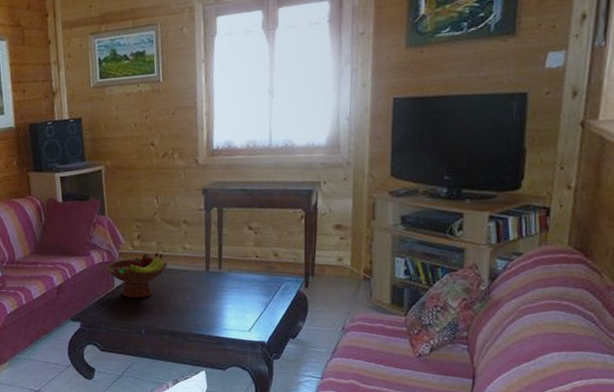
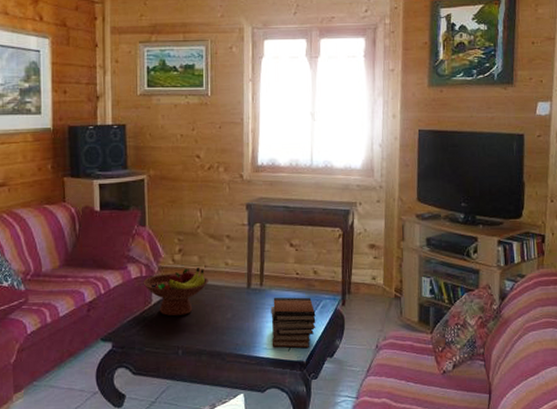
book stack: none [230,279,278,330] -> present [271,297,316,348]

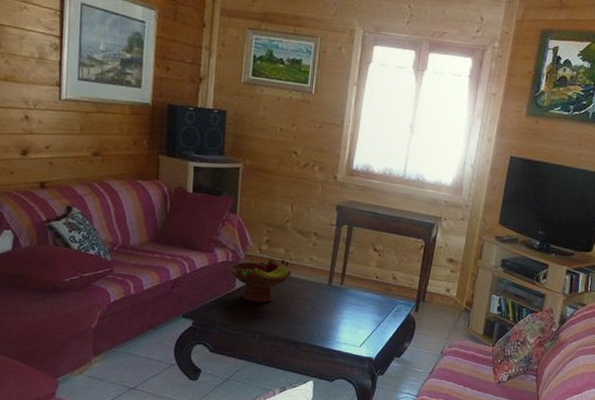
book stack: present [271,297,316,348] -> none [345,296,390,347]

